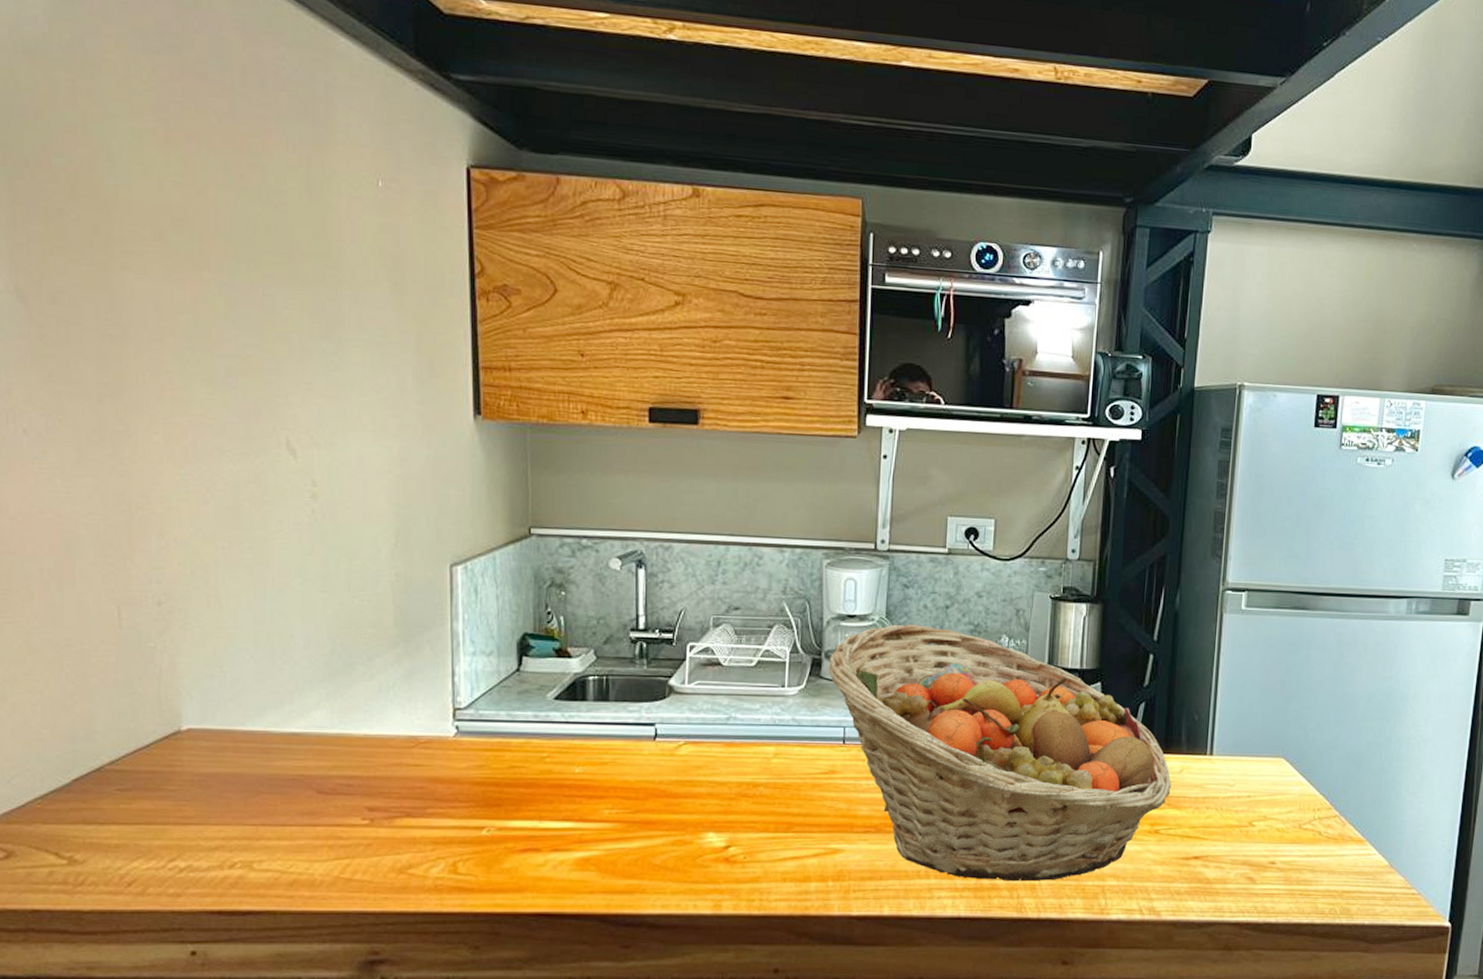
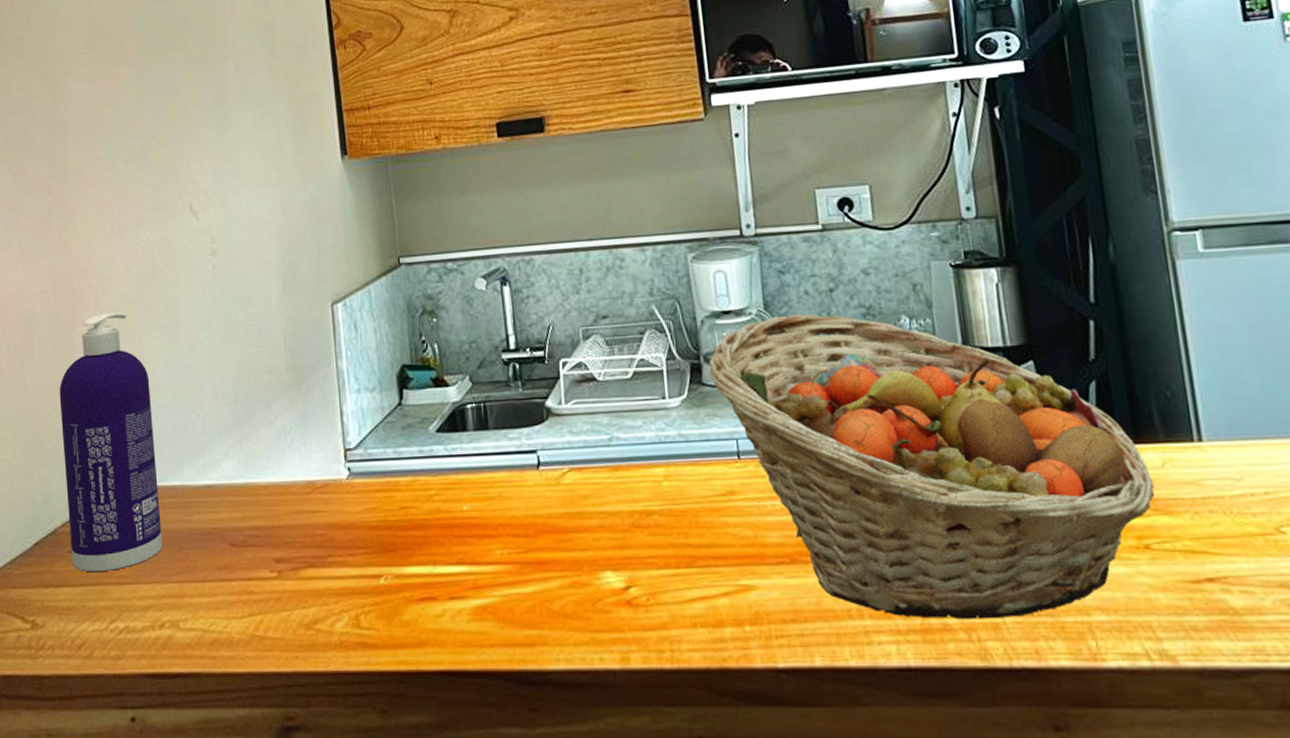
spray bottle: none [109,545,236,812] -> present [59,312,162,573]

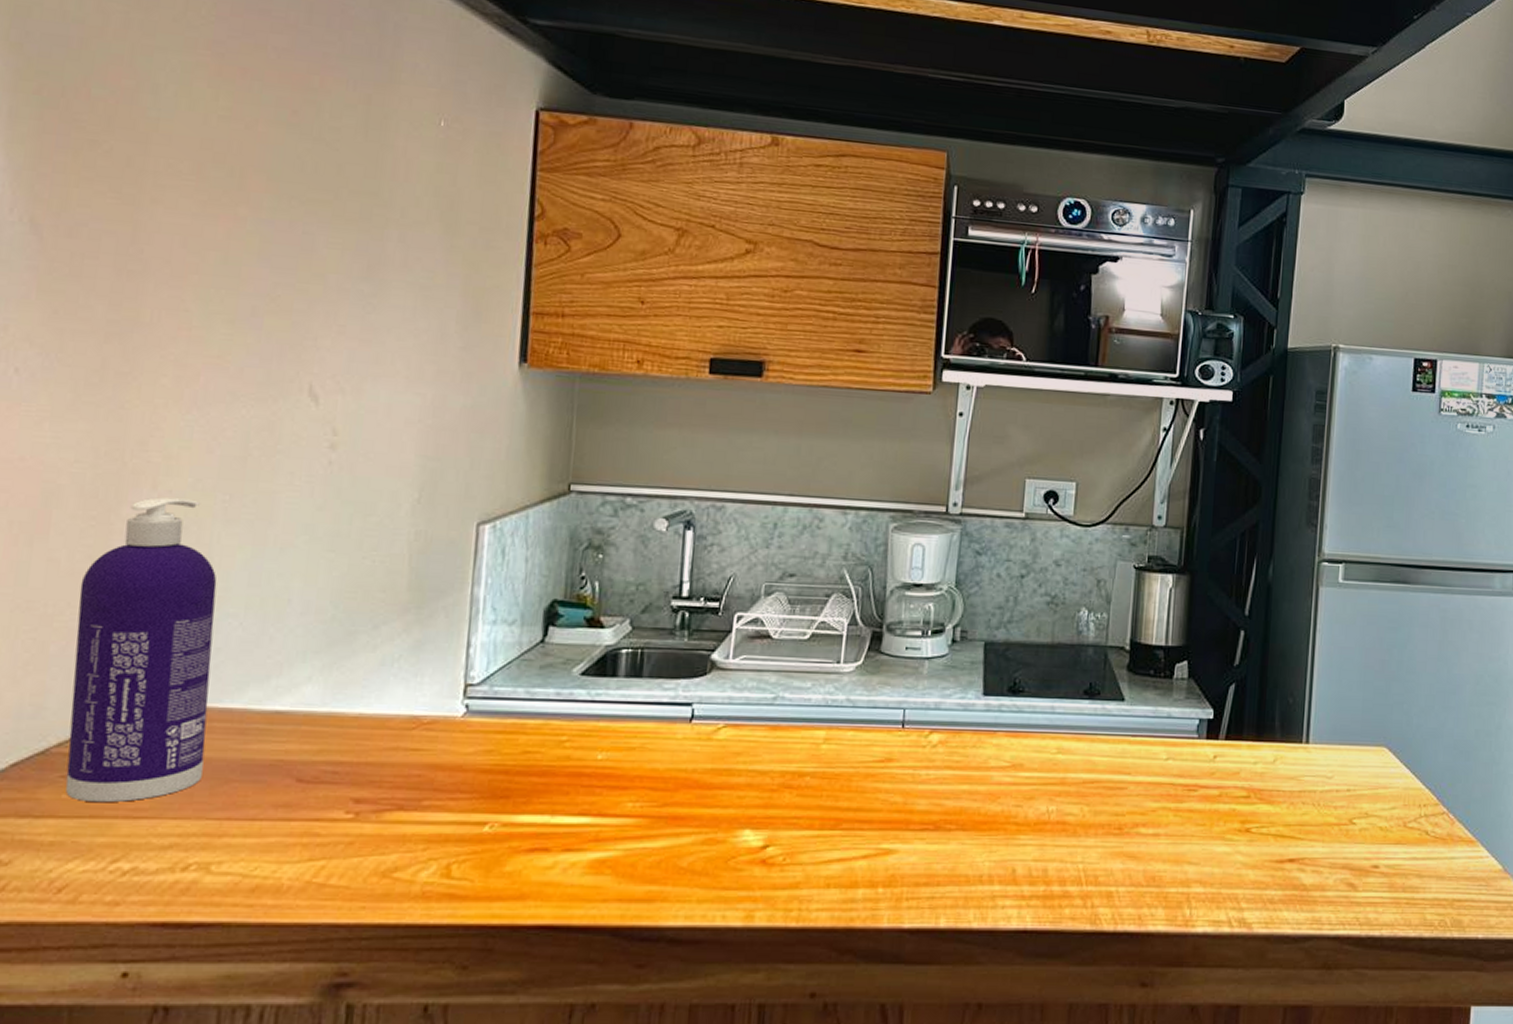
fruit basket: present [708,314,1155,620] -> none [889,594,1264,888]

